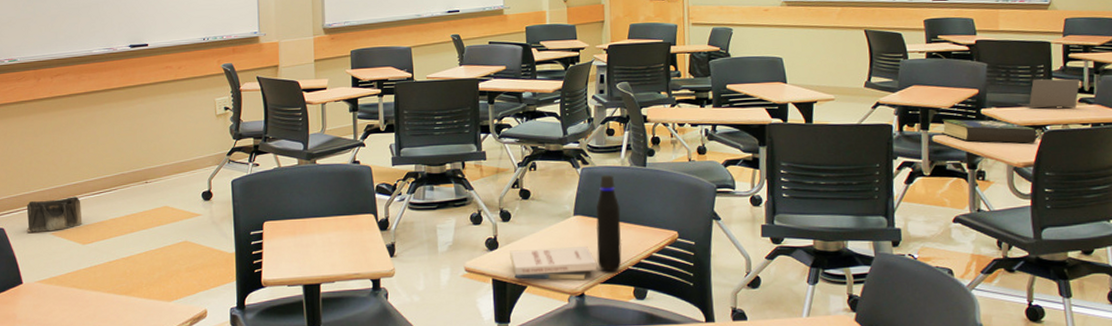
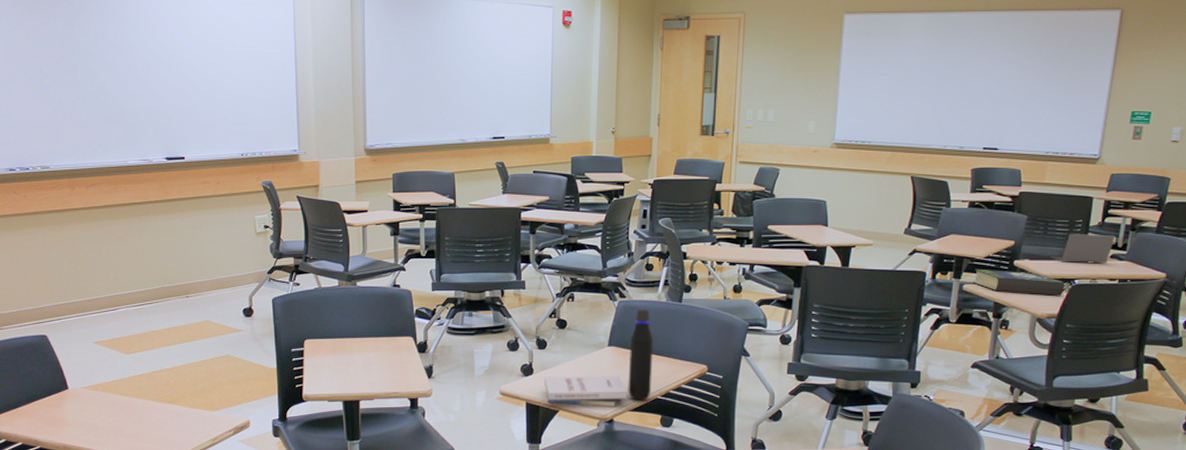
saddlebag: present [26,196,82,232] -> none [68,307,125,340]

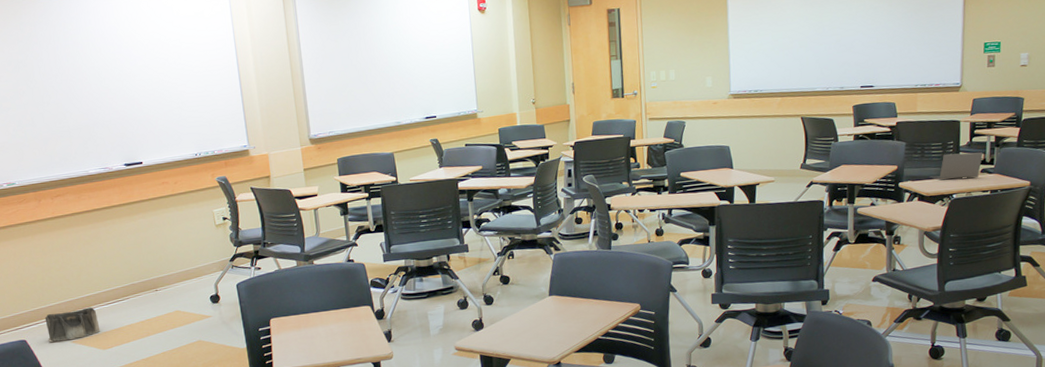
saddlebag: none [68,307,125,340] -> present [44,307,101,342]
books: present [544,375,628,406] -> none [494,321,571,353]
water bottle: present [628,309,654,401] -> none [568,259,592,342]
book: present [972,268,1065,296] -> none [864,192,945,212]

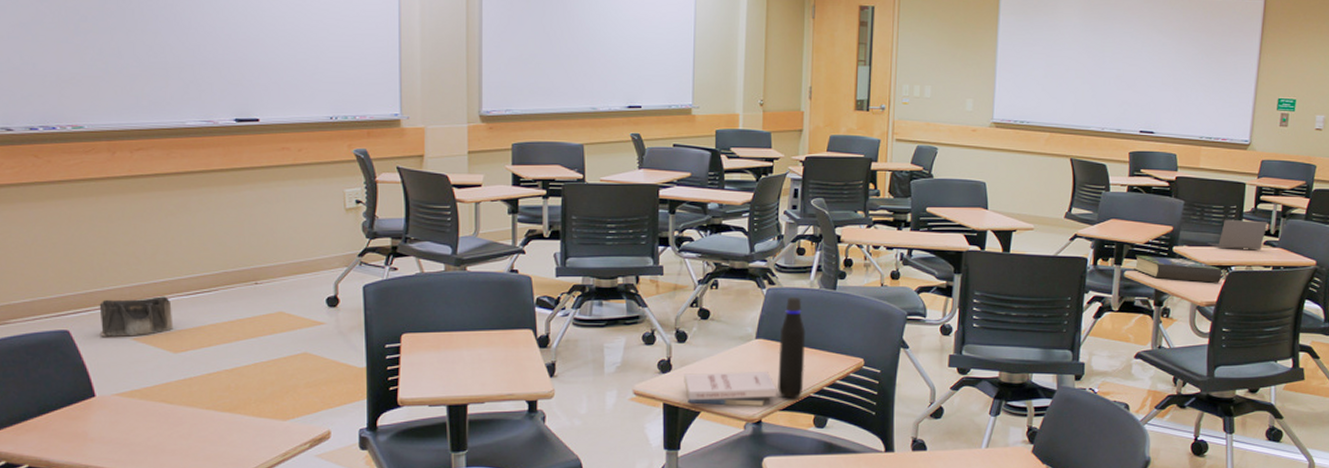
books: none [494,321,571,353] -> present [684,371,778,406]
water bottle: none [568,259,592,342] -> present [778,297,806,399]
book: none [864,192,945,212] -> present [1133,255,1222,283]

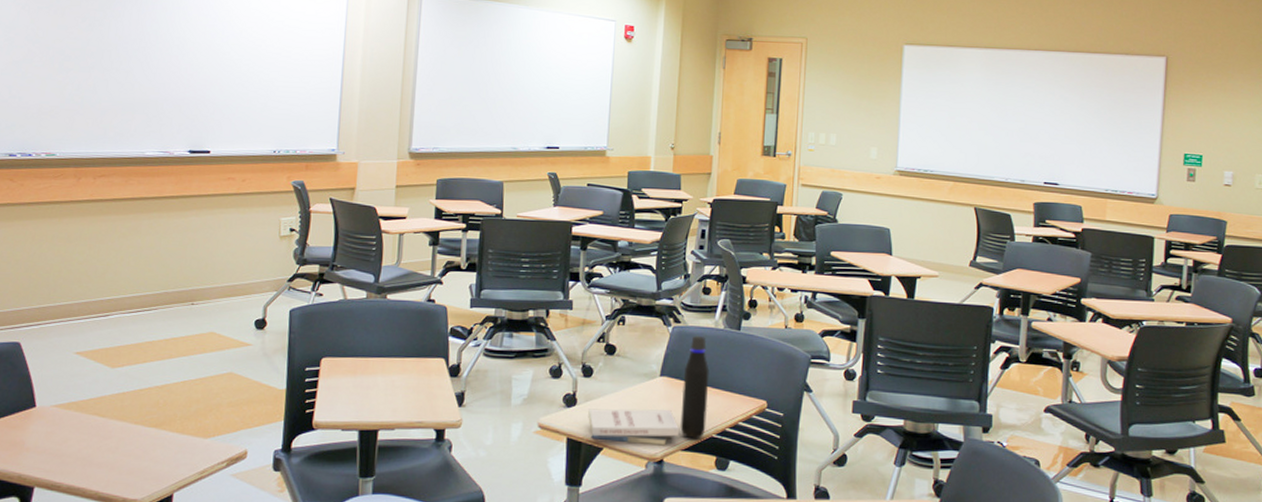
saddlebag: present [99,296,174,337] -> none [47,313,114,350]
book: present [1133,255,1222,283] -> none [1040,305,1133,337]
laptop computer: present [1206,219,1268,251] -> none [1116,272,1179,306]

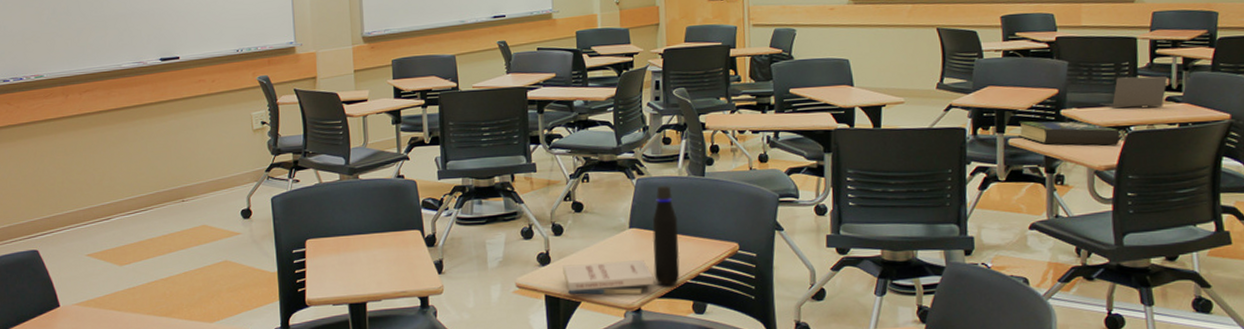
book: none [1040,305,1133,337] -> present [1017,121,1121,146]
laptop computer: none [1116,272,1179,306] -> present [1098,76,1168,109]

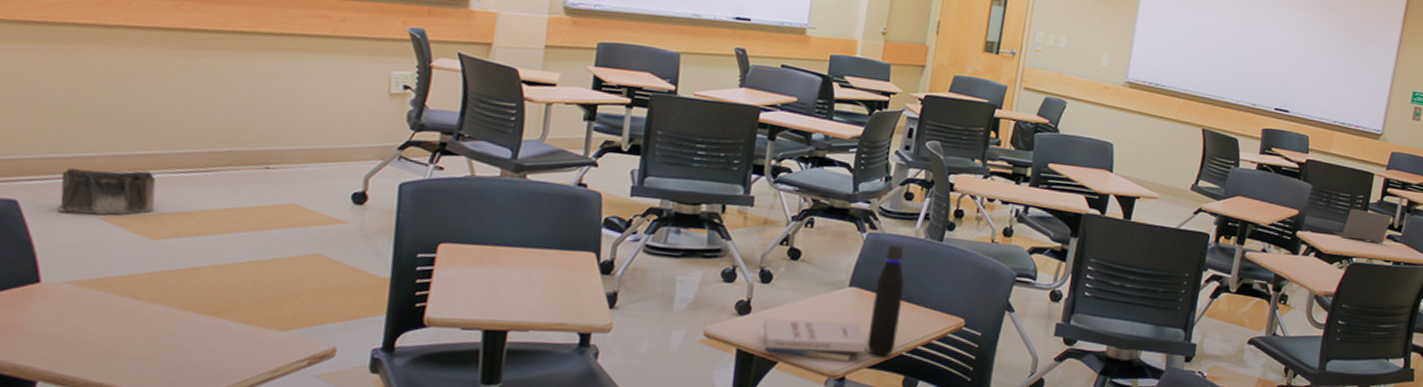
saddlebag: none [60,216,119,254] -> present [57,167,156,215]
book: present [1017,121,1121,146] -> none [1254,235,1343,273]

